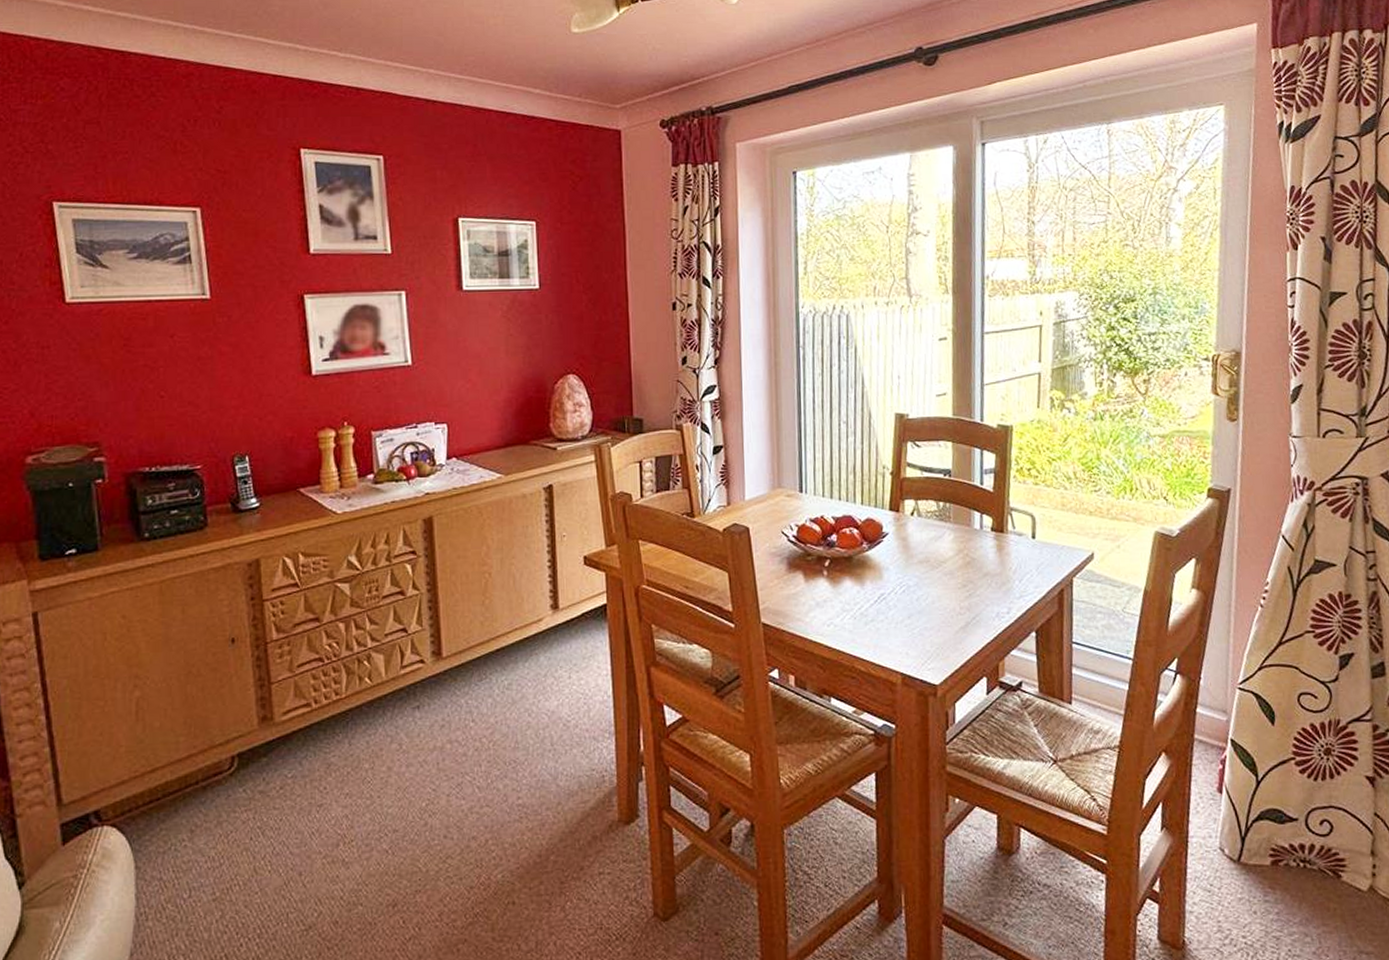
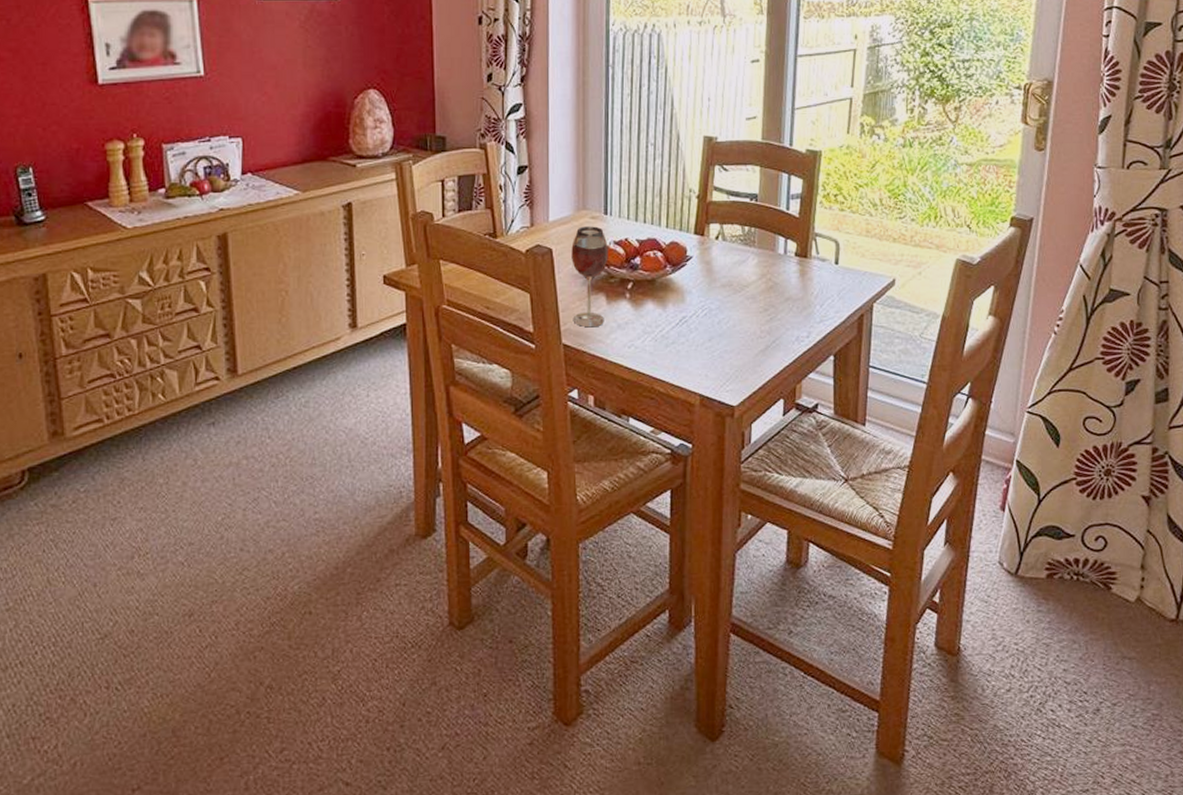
wineglass: none [768,504,805,606] -> present [571,226,608,328]

